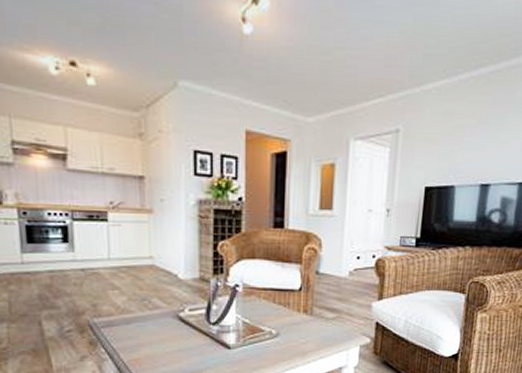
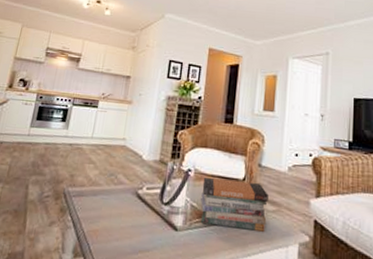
book stack: none [253,292,328,339] -> present [201,178,269,232]

